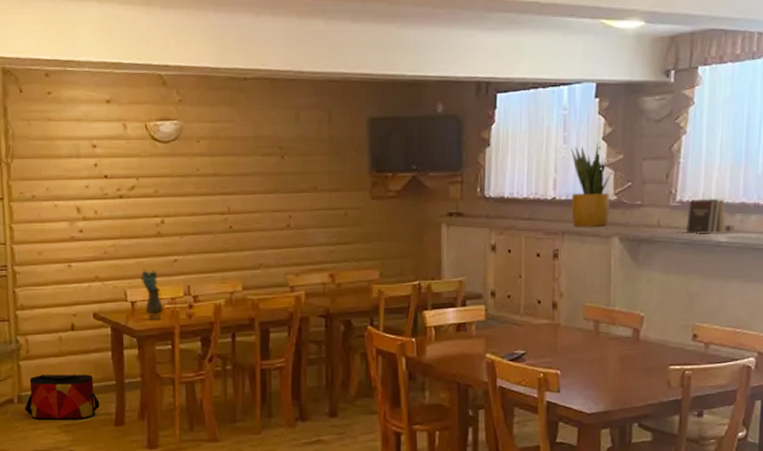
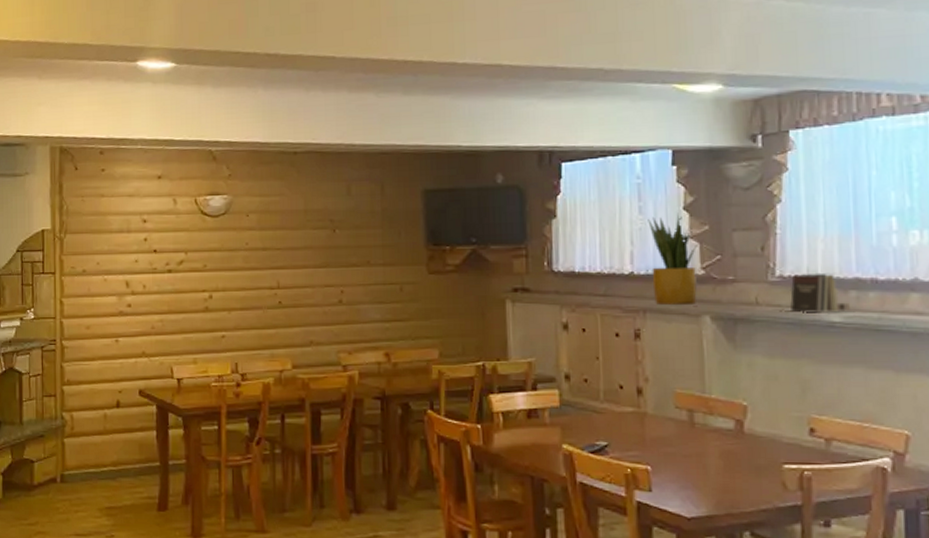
bag: present [24,374,100,420] -> none [66,452,143,503]
vase: present [140,270,163,321] -> none [187,346,210,399]

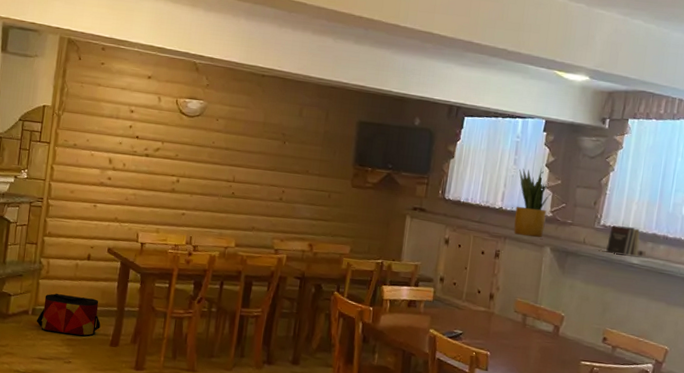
bag: none [66,452,143,503] -> present [36,293,101,337]

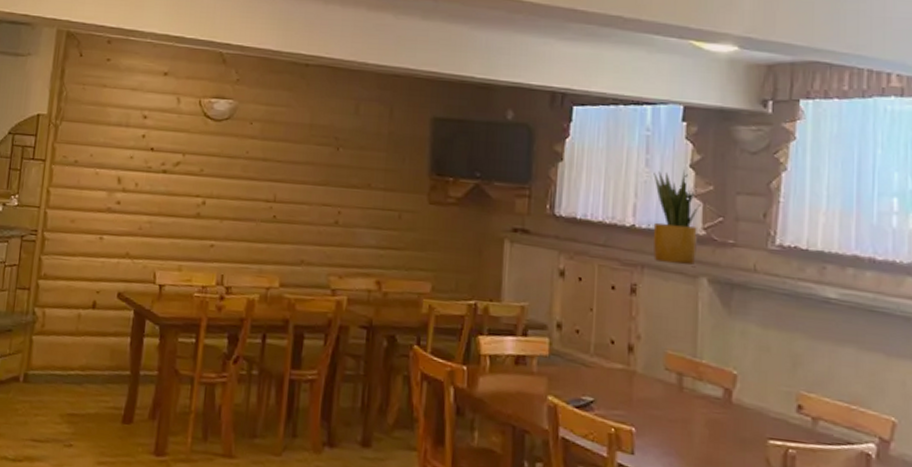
bag: present [36,293,101,337] -> none [28,352,110,411]
books: present [606,225,646,257] -> none [788,245,846,289]

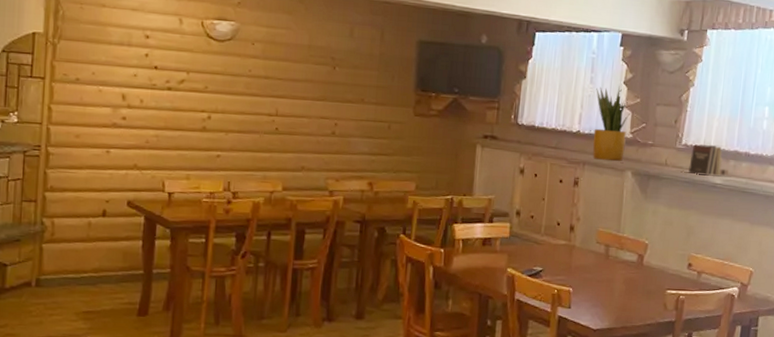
books: none [788,245,846,289] -> present [688,144,729,177]

